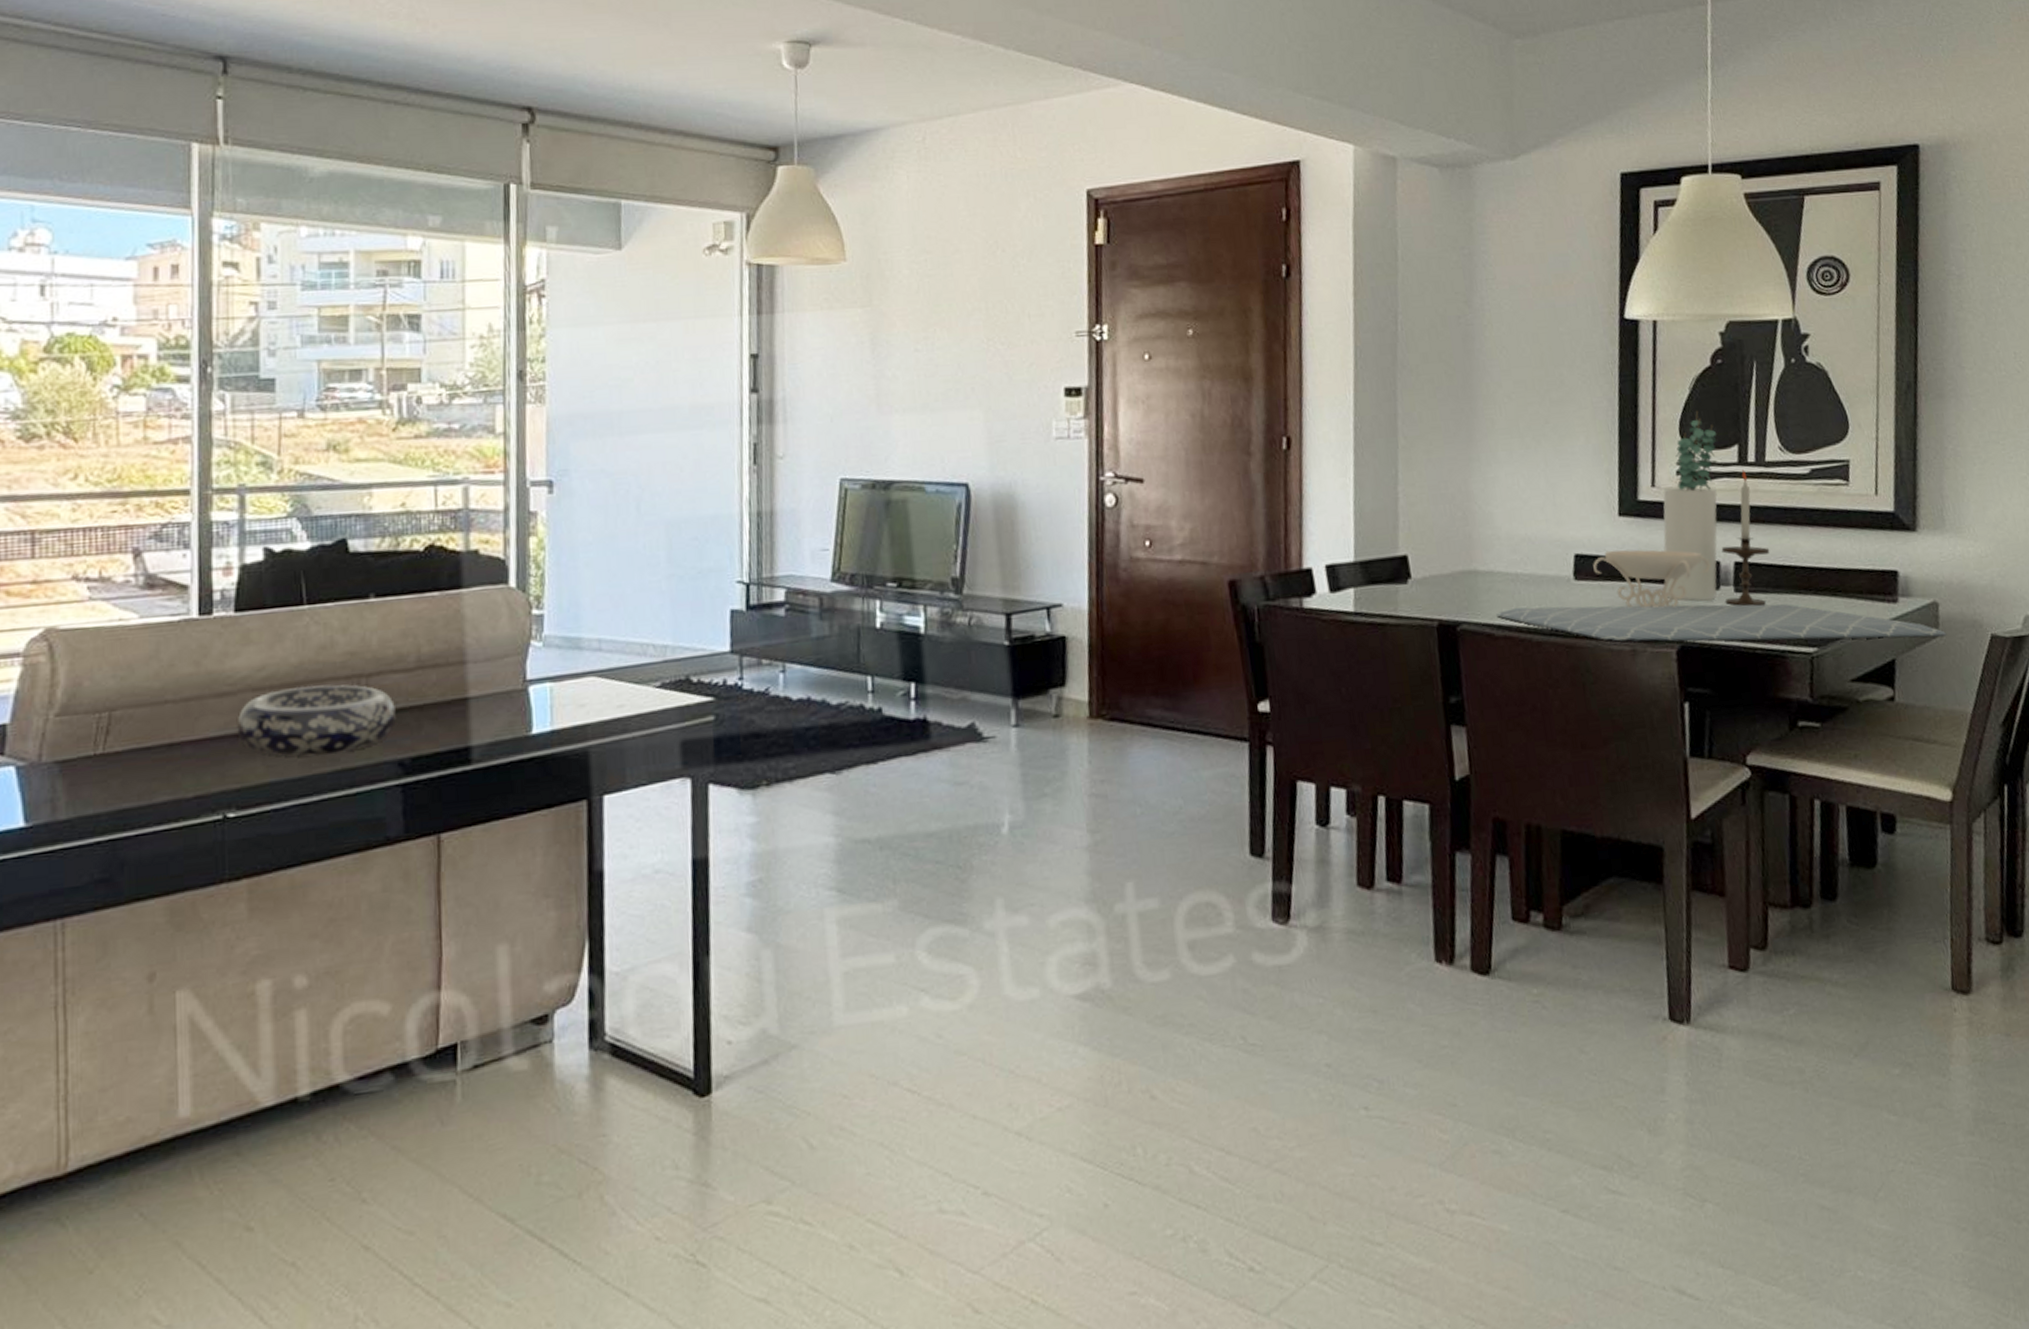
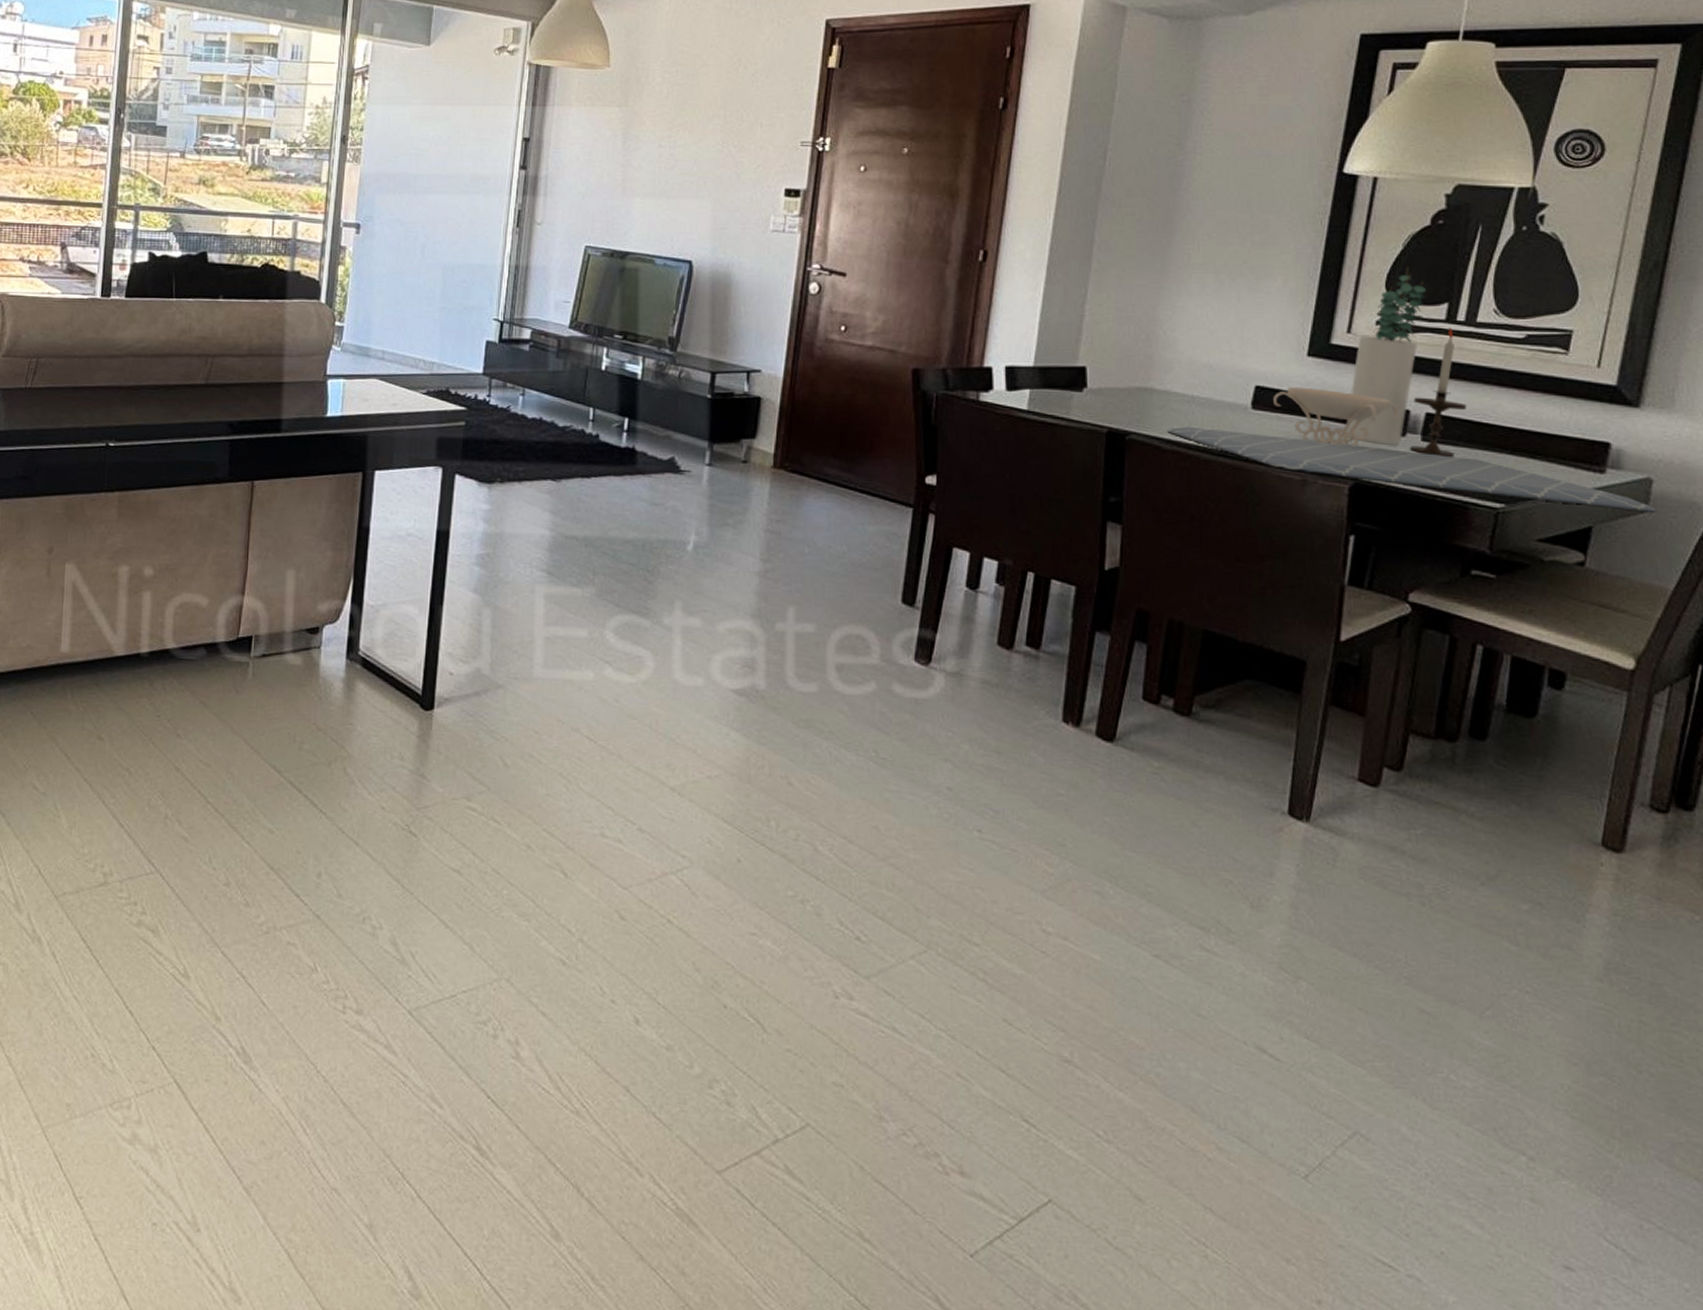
decorative bowl: present [236,684,397,757] -> none [120,358,231,410]

